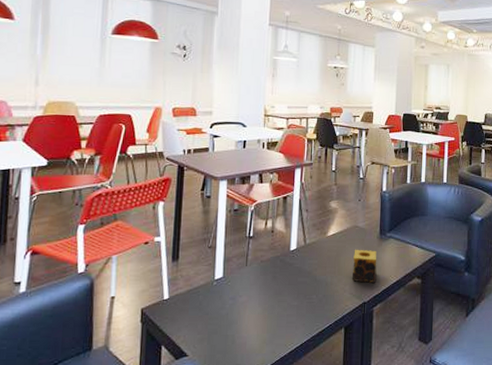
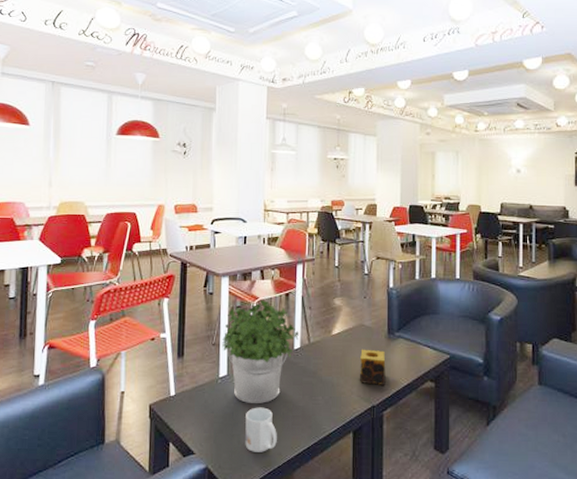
potted plant: none [218,203,295,305] -> present [222,300,299,404]
mug: none [239,307,271,351] -> present [245,407,277,452]

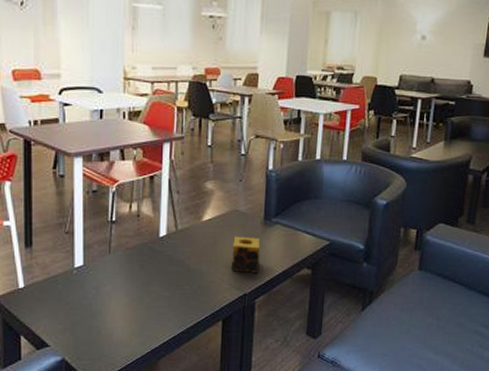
potted plant: present [222,300,299,404] -> none [77,183,165,295]
mug: present [245,407,277,452] -> none [105,298,140,343]

